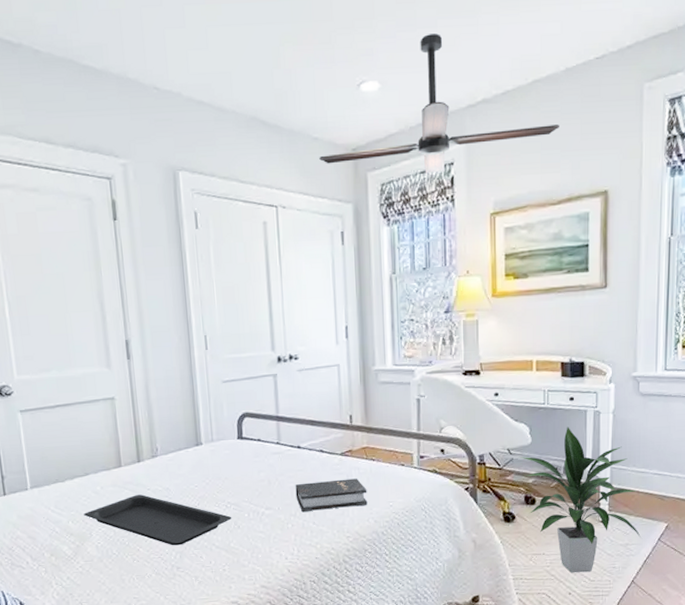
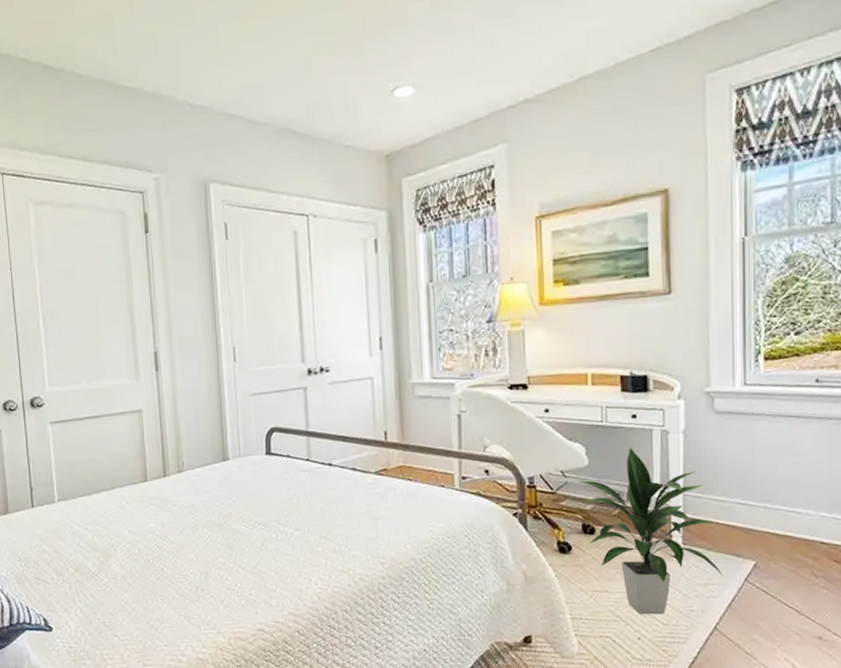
serving tray: present [84,494,232,546] -> none [109,511,259,566]
hardback book: present [295,478,368,513] -> none [326,499,405,535]
ceiling fan: present [319,33,559,175] -> none [351,35,611,179]

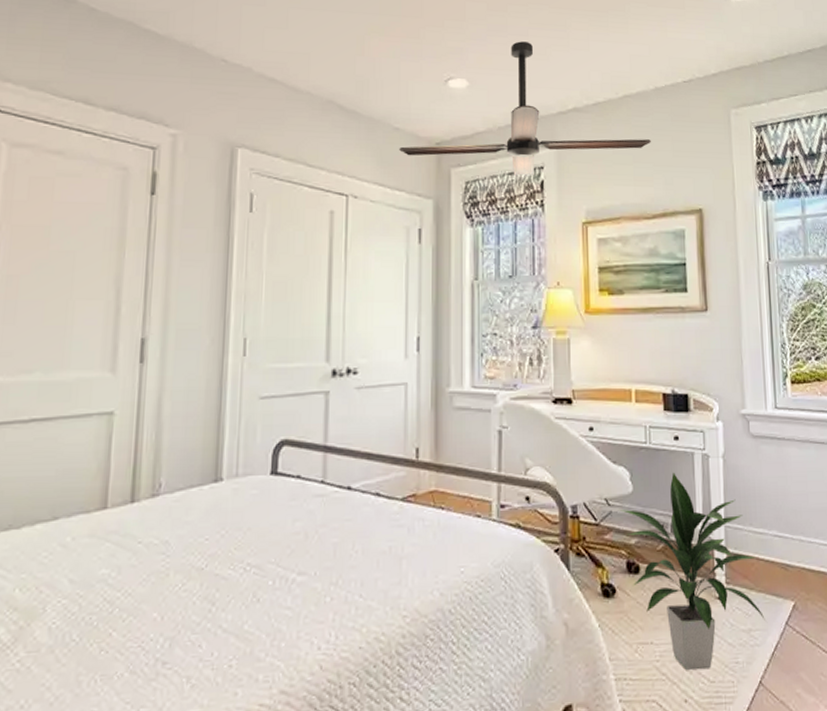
ceiling fan: none [351,35,611,179] -> present [399,41,651,177]

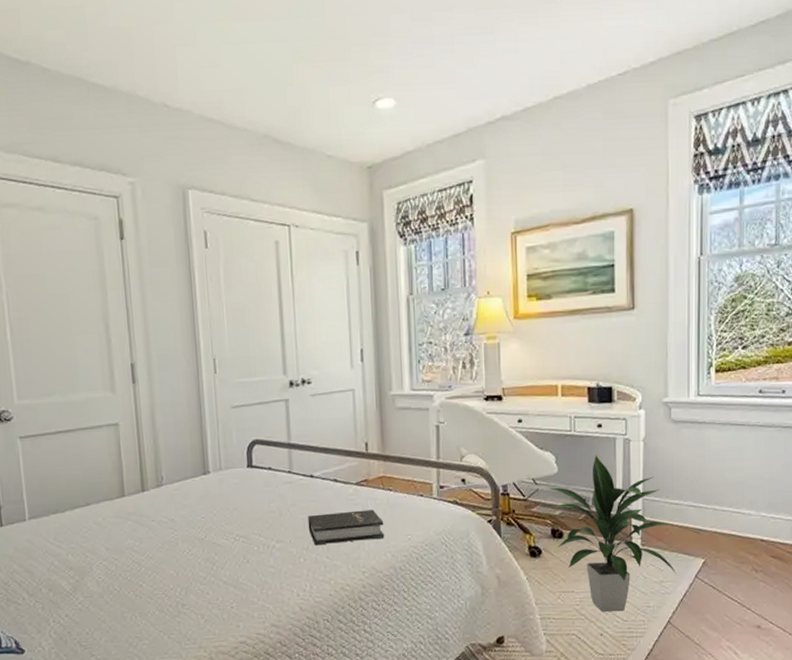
hardback book: none [339,533,433,580] -> present [307,509,385,546]
ceiling fan: present [399,41,651,177] -> none [333,50,582,193]

